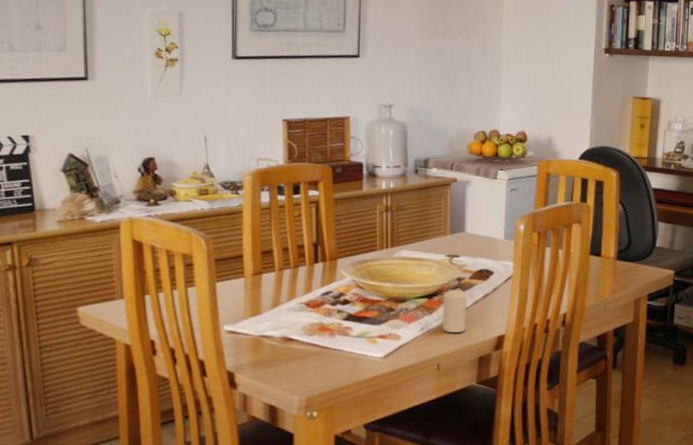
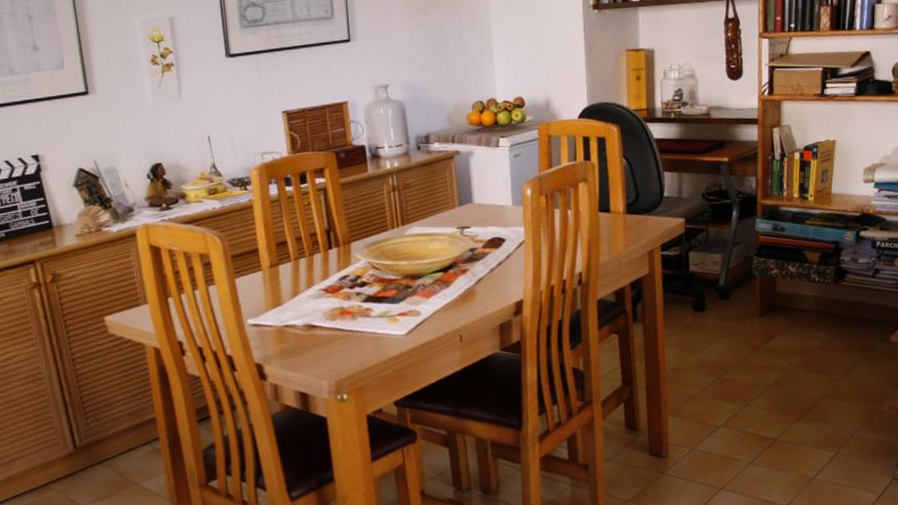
candle: present [441,288,467,333] -> none [458,259,484,303]

